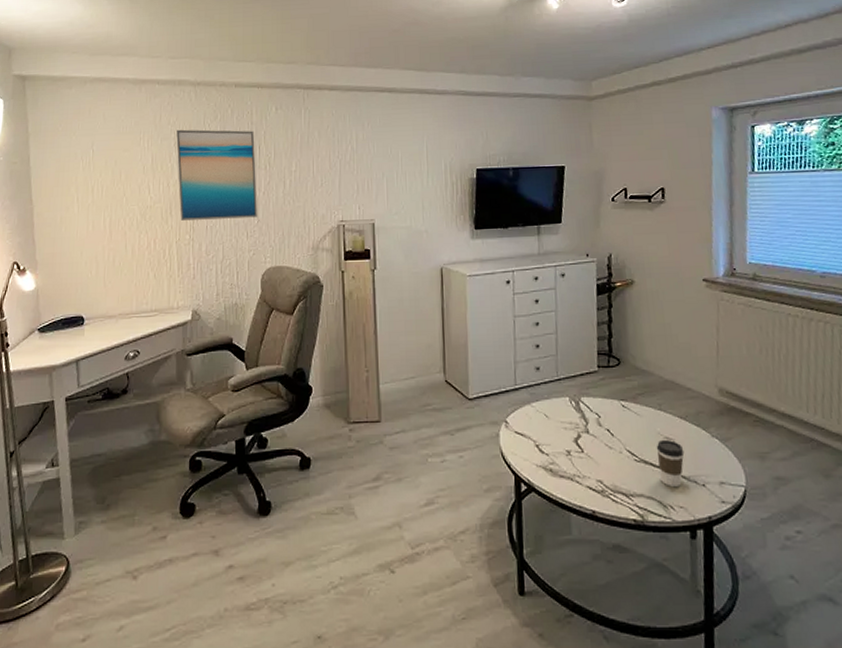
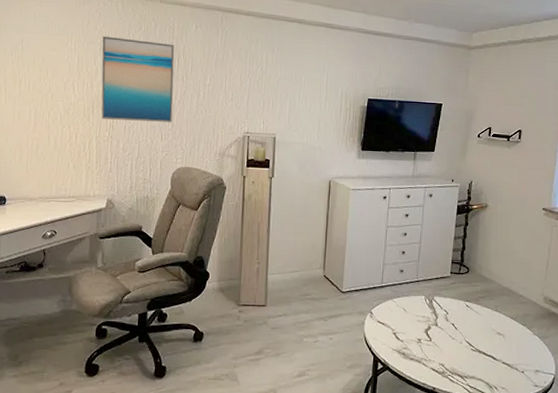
coffee cup: present [656,439,685,487] -> none [489,334,511,372]

